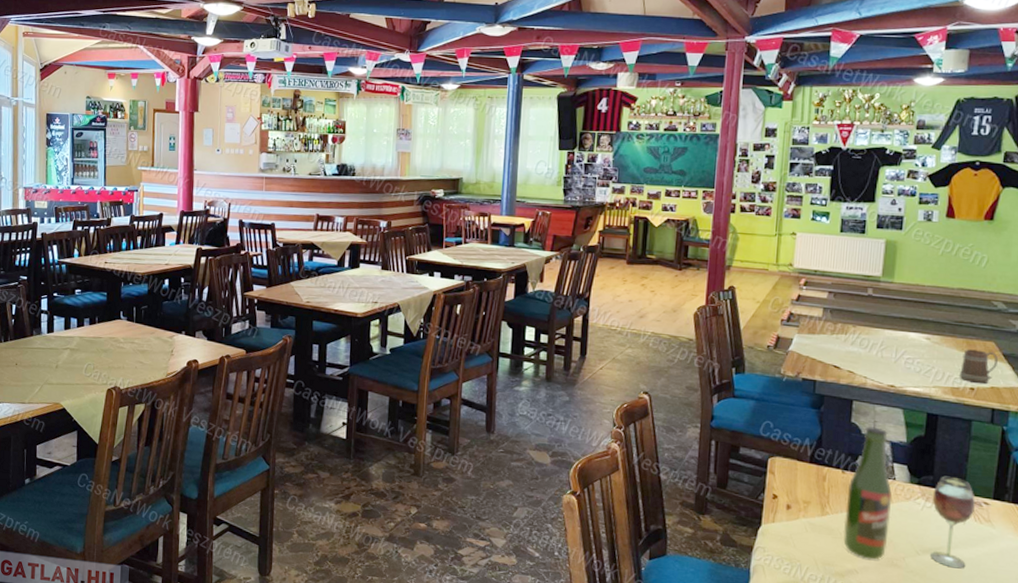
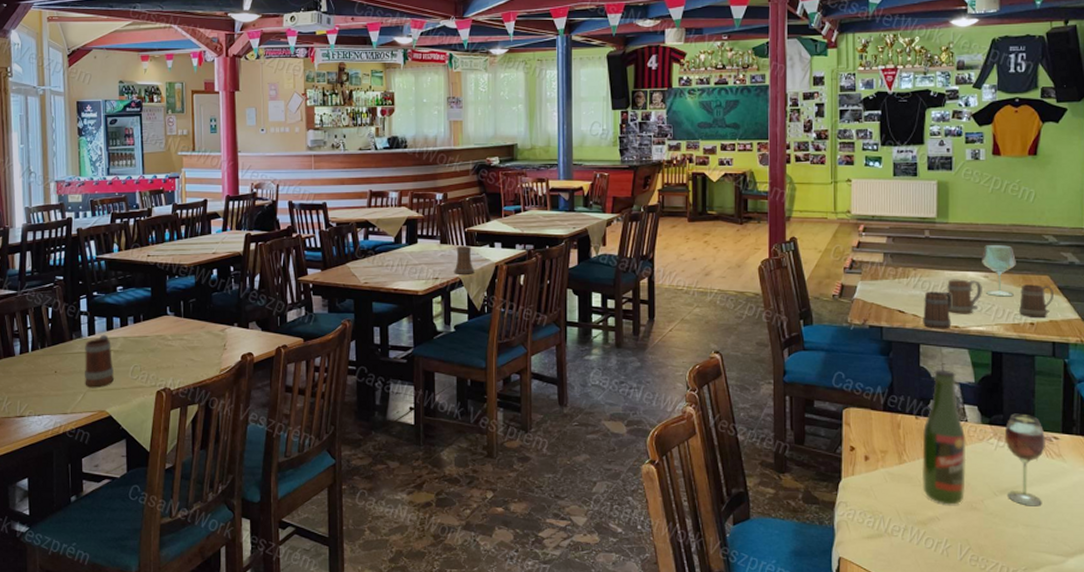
beer mug: none [42,333,69,383] -> present [85,334,114,389]
beer mug: none [393,273,413,301] -> present [454,246,474,274]
beer mug: none [858,349,891,388] -> present [923,291,953,329]
beer mug: none [886,338,923,375] -> present [947,279,982,314]
wine glass: none [925,307,961,361] -> present [982,245,1016,297]

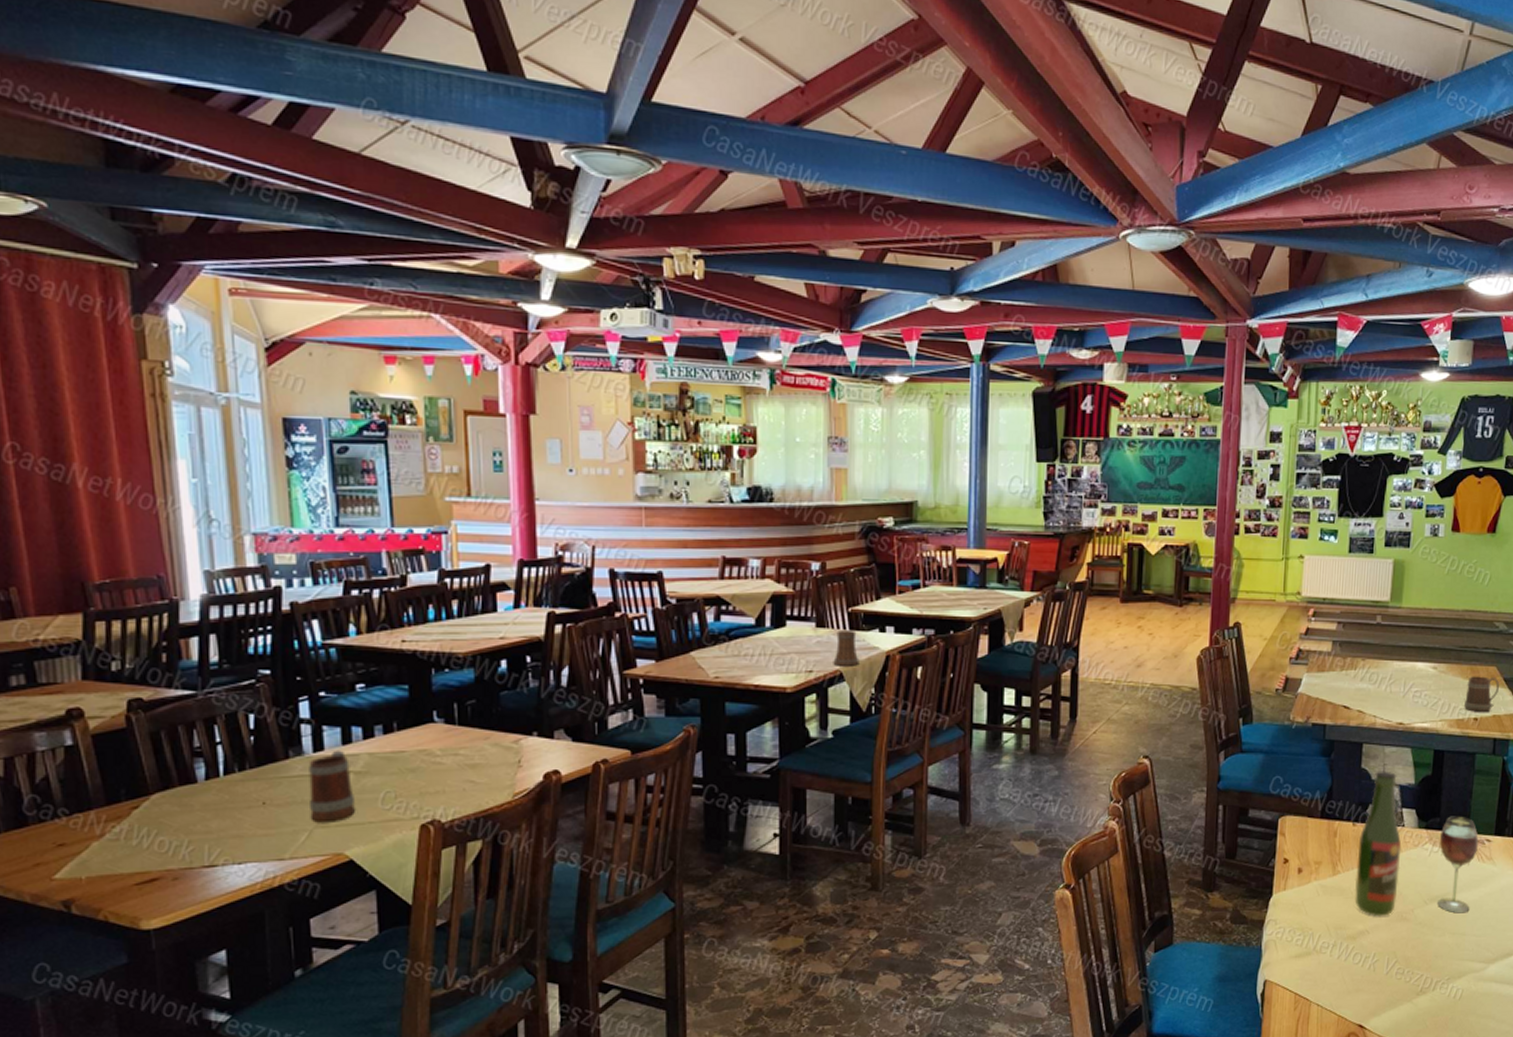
beer mug: present [923,291,953,329] -> none [1368,684,1400,726]
beer mug: present [947,279,982,314] -> none [1395,670,1430,710]
wine glass: present [982,245,1016,297] -> none [1432,633,1466,690]

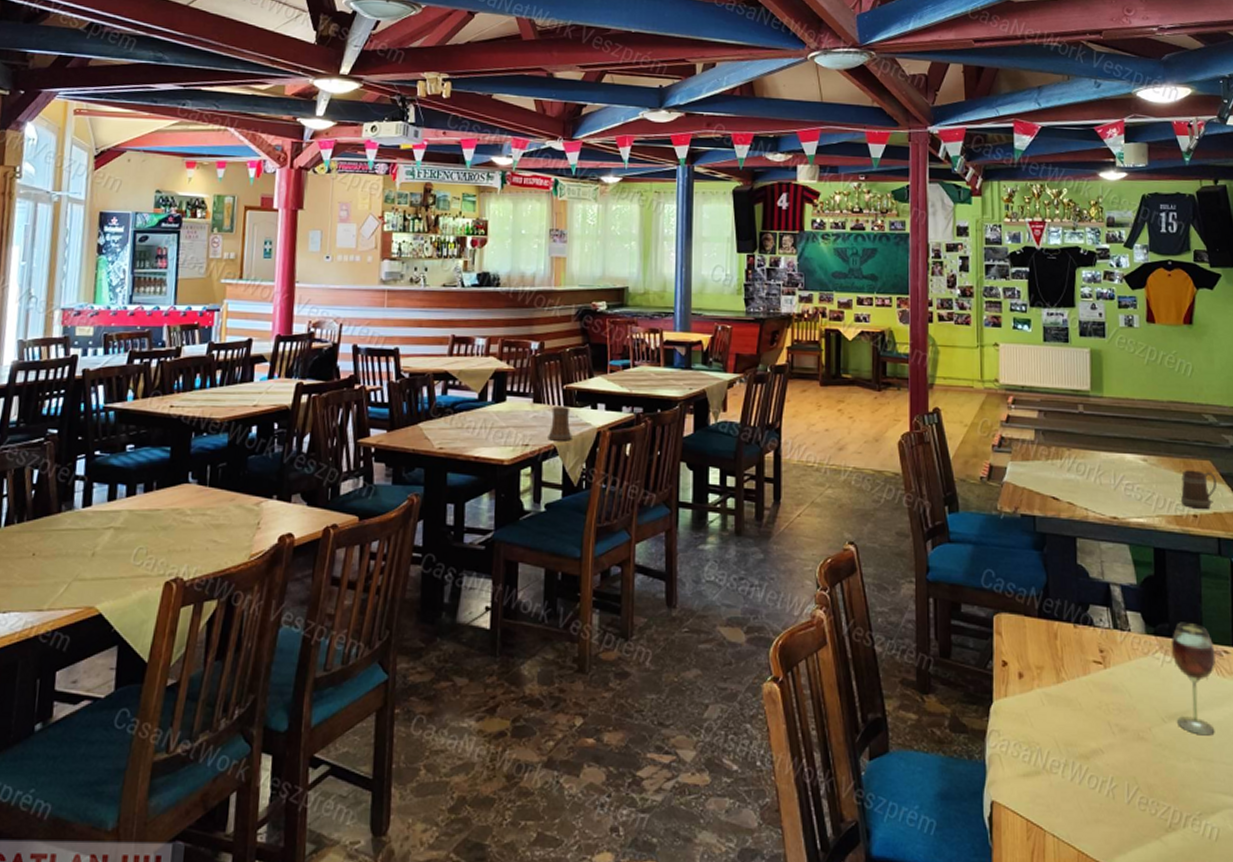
beer mug: present [309,750,355,824] -> none [71,506,112,578]
beer bottle: present [1354,771,1402,917] -> none [1081,568,1131,734]

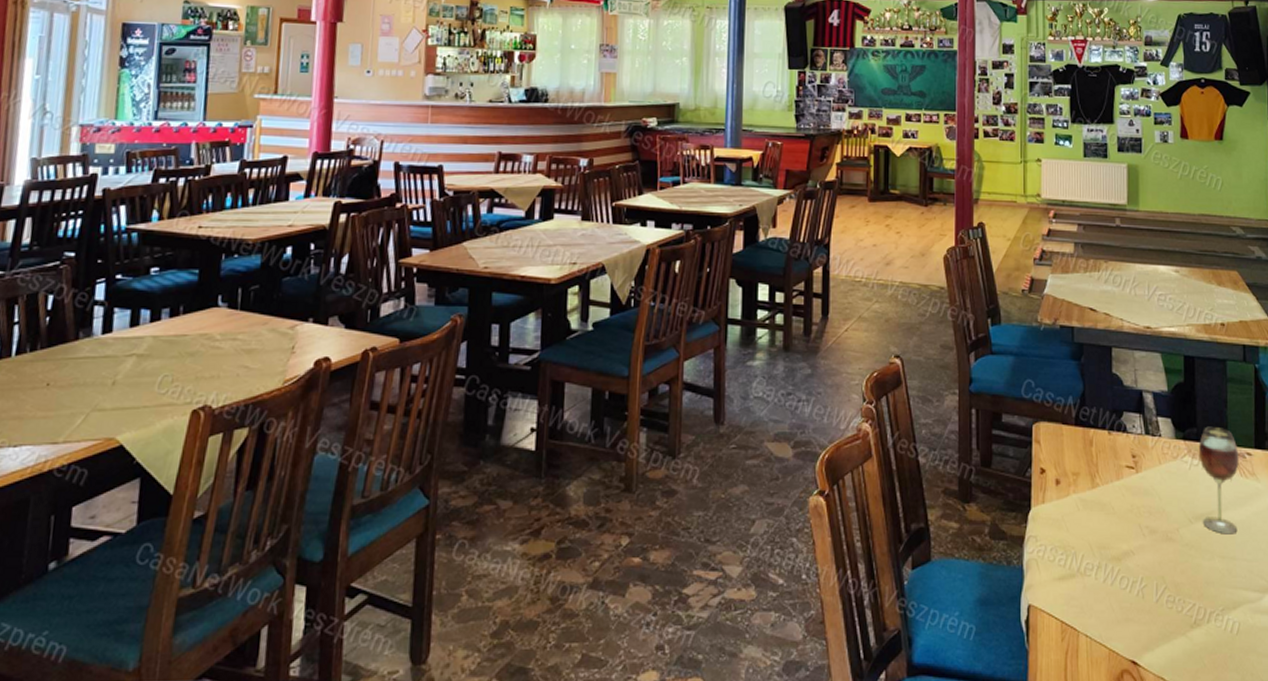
beer mug: present [548,407,572,441] -> none [596,224,621,259]
beer mug: present [1181,470,1216,509] -> none [1210,280,1243,317]

